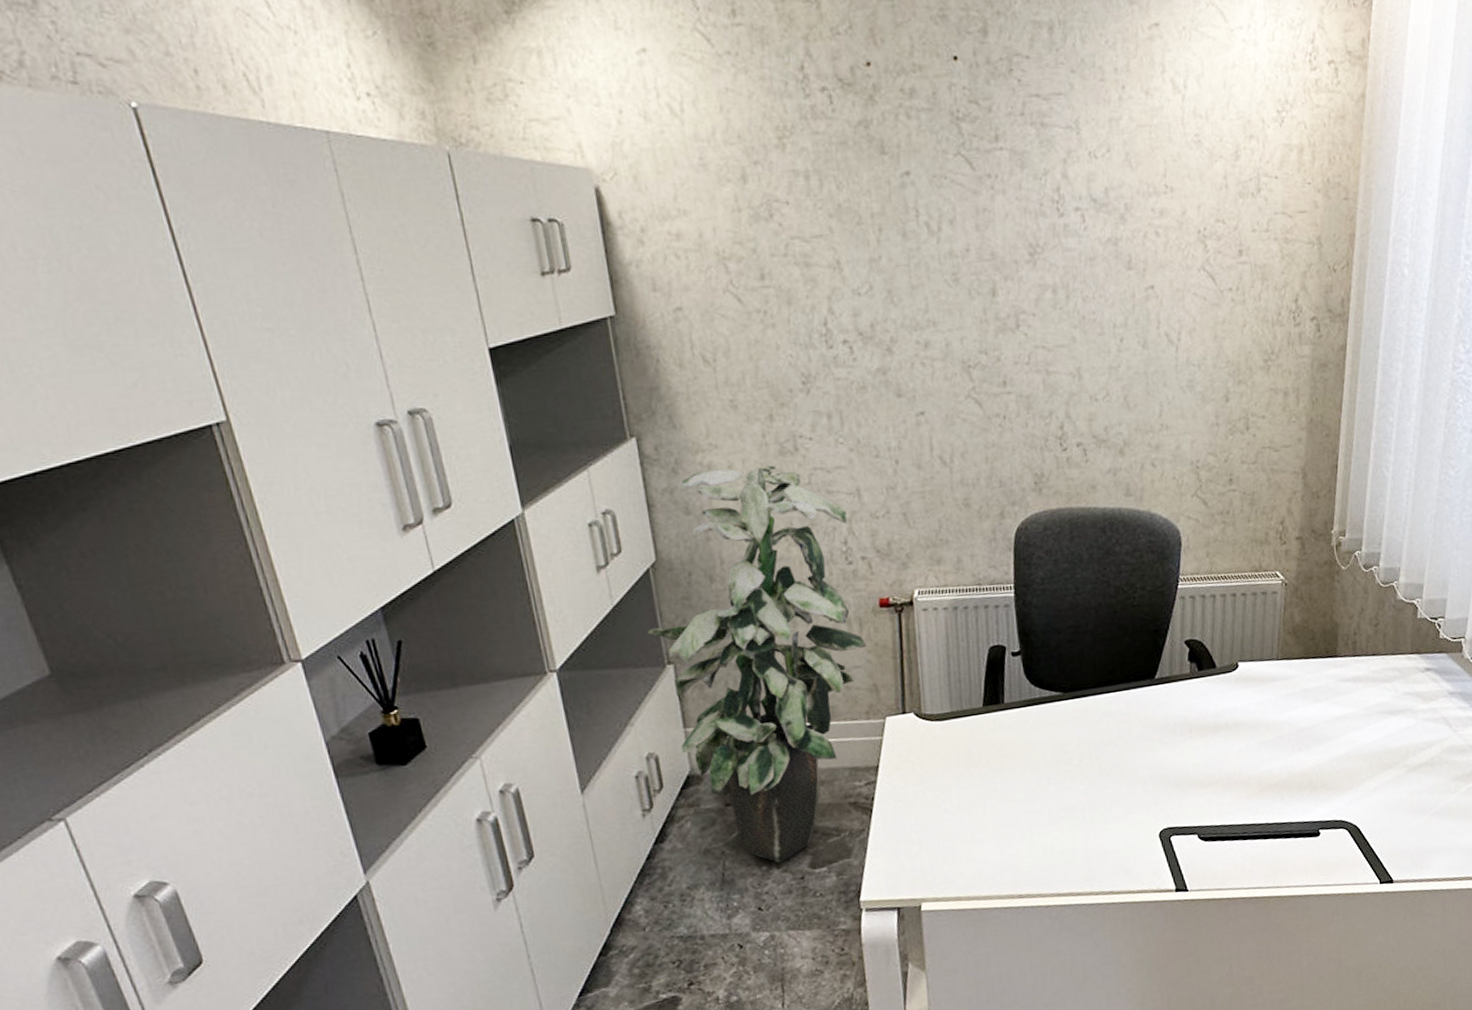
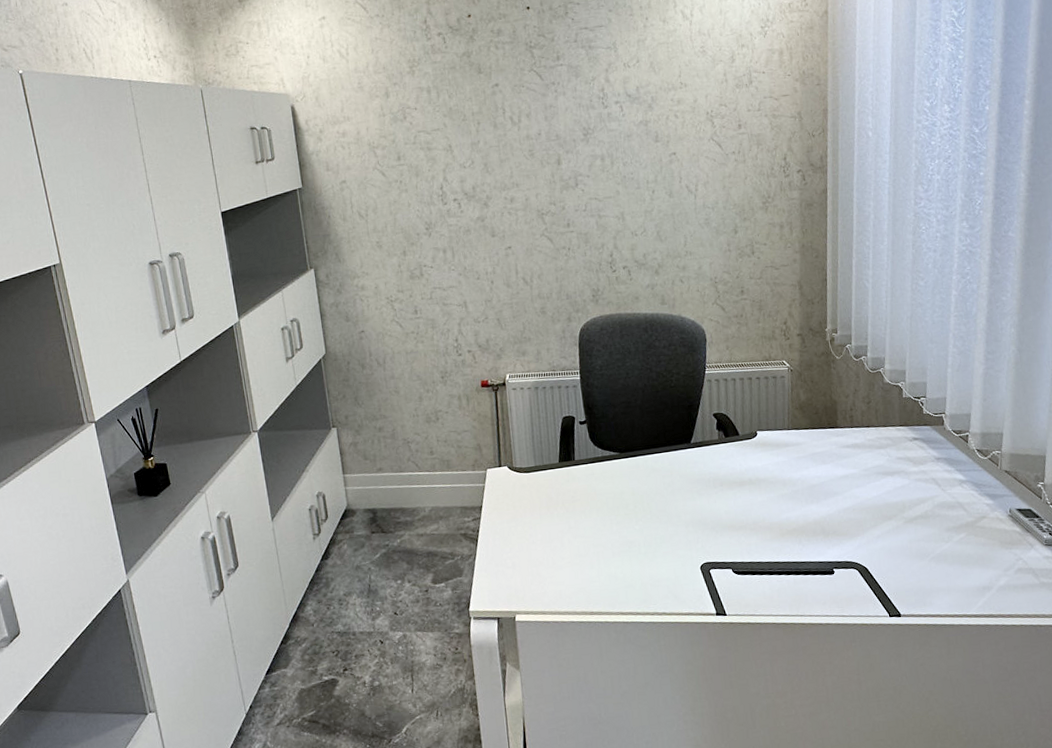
indoor plant: present [647,465,867,863] -> none [319,286,473,578]

